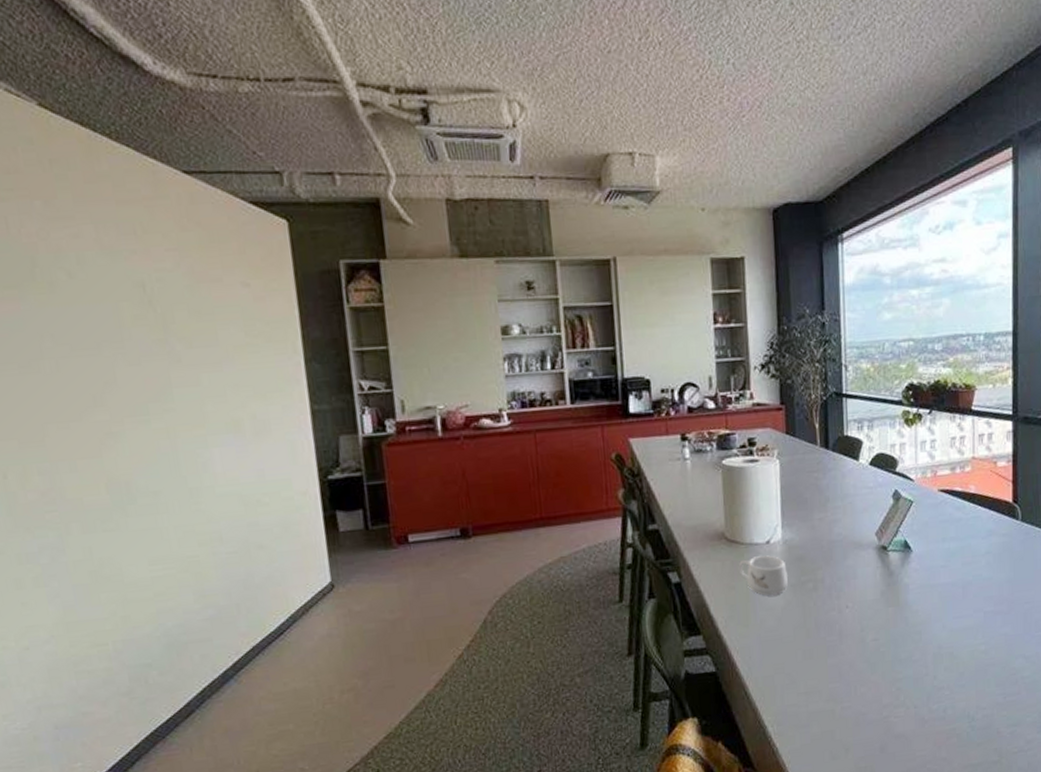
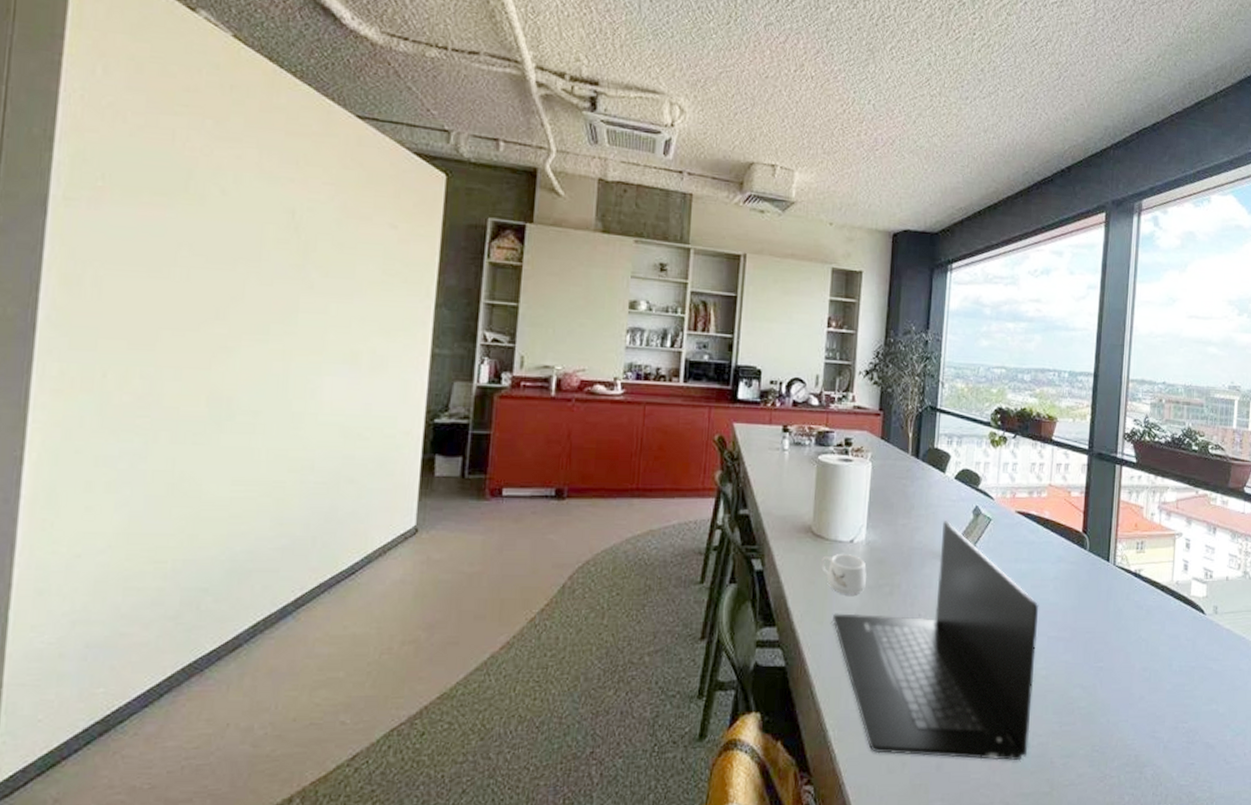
laptop: none [758,509,973,743] -> present [833,521,1039,761]

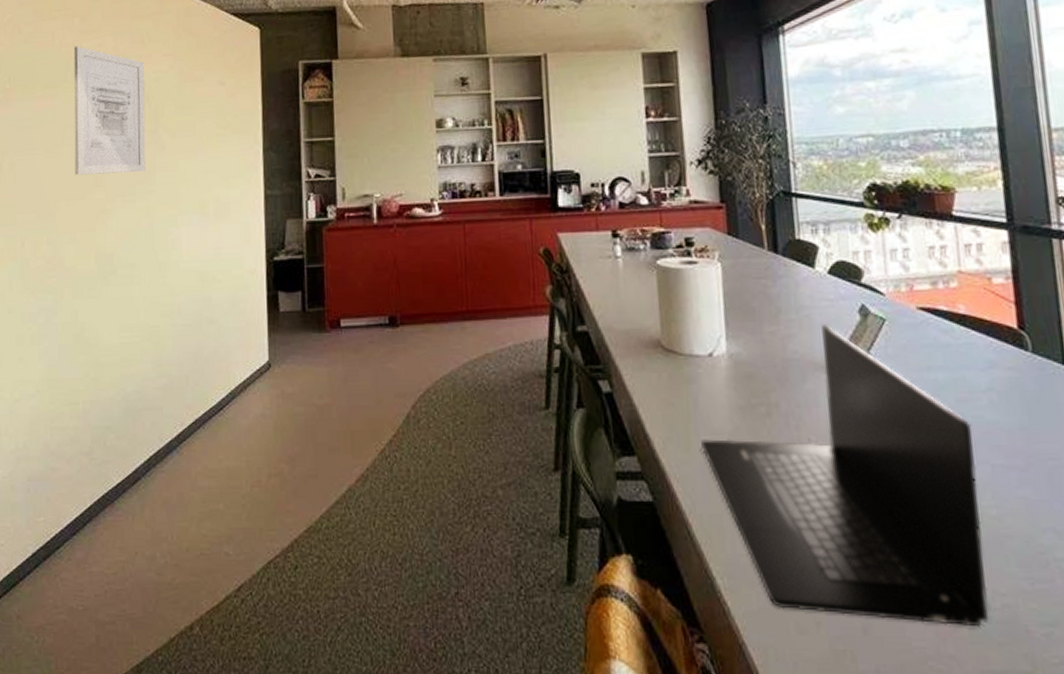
wall art: none [188,152,296,311] -> present [73,46,146,176]
mug: present [820,554,866,595] -> none [677,370,736,418]

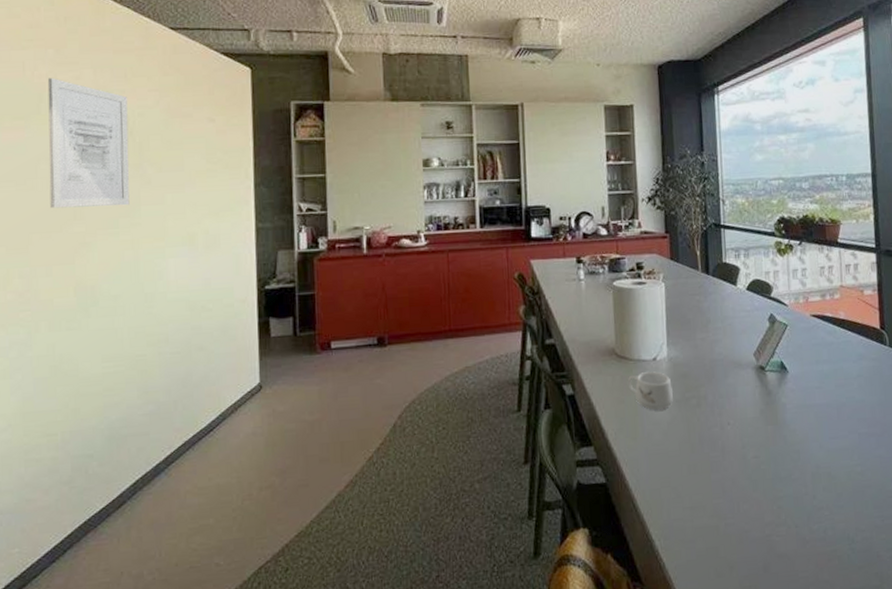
mug: none [677,370,736,418] -> present [627,371,673,411]
laptop: present [701,325,989,626] -> none [645,331,853,559]

